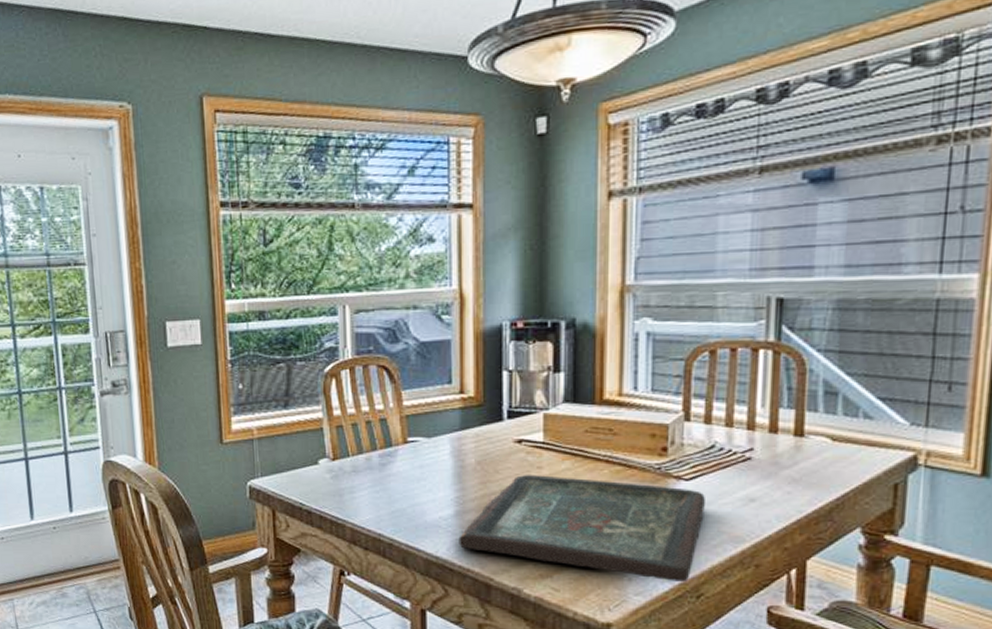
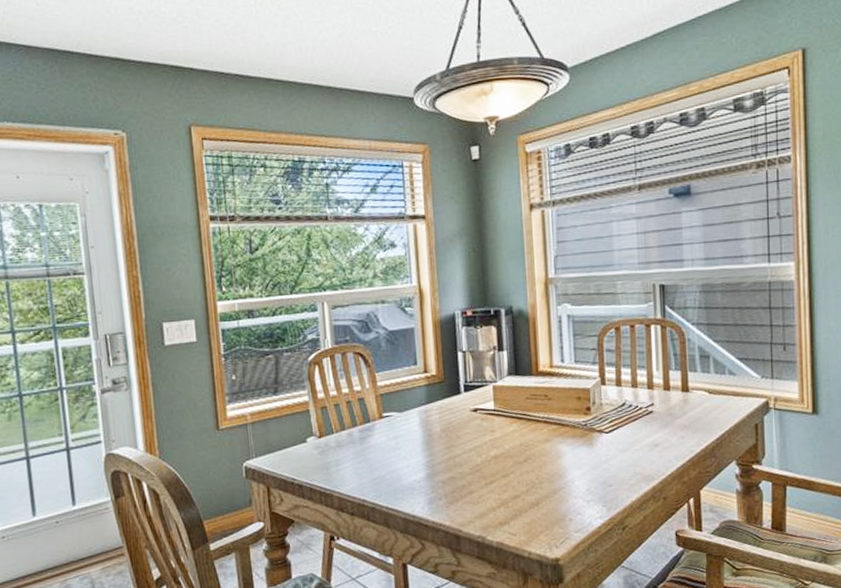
board game: present [458,474,705,582] -> none [431,437,622,518]

